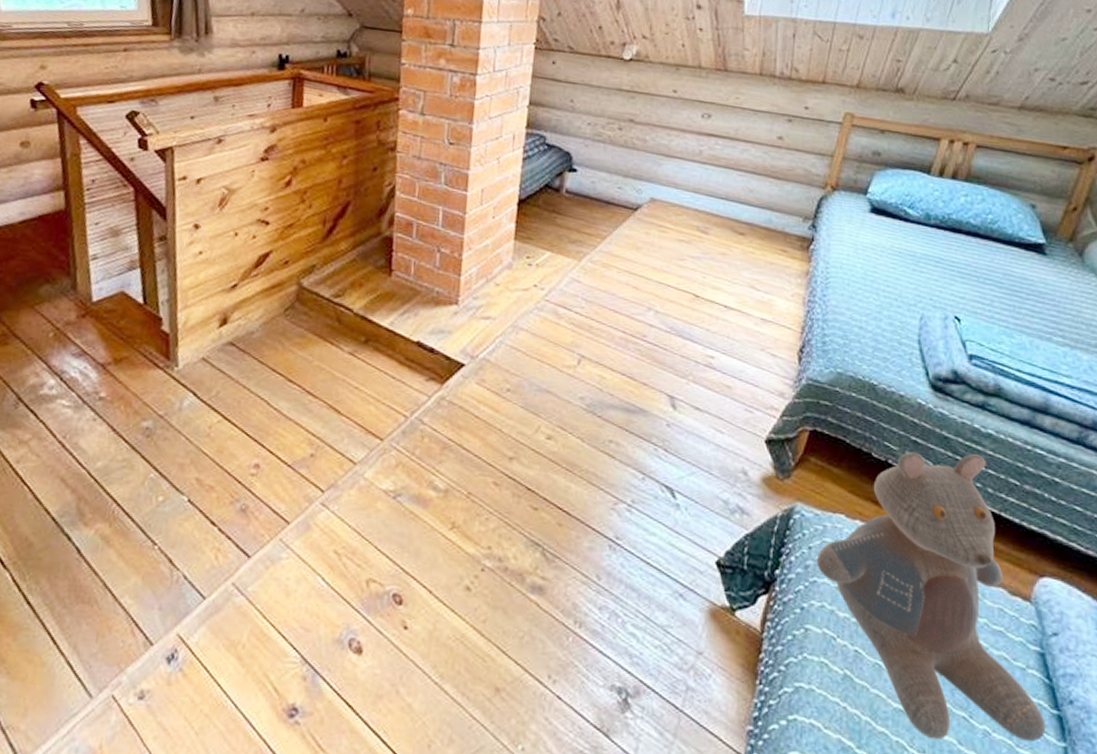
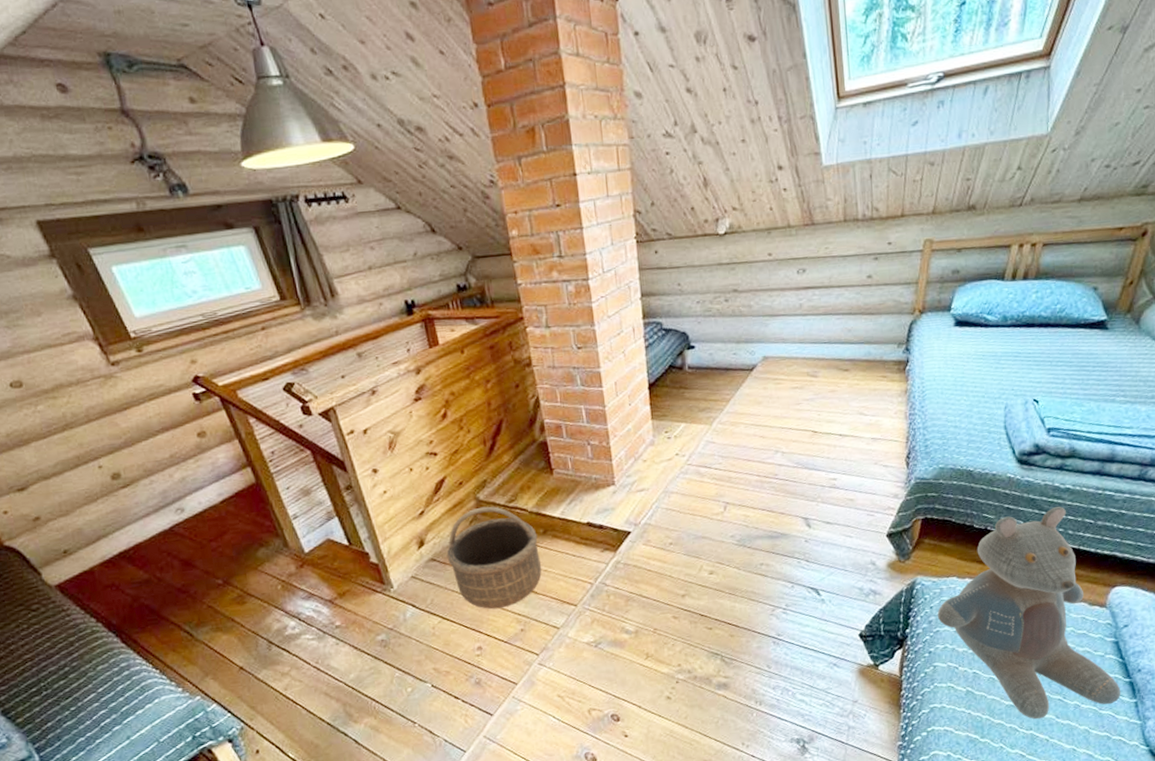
basket: none [248,295,357,423] -> present [446,506,542,610]

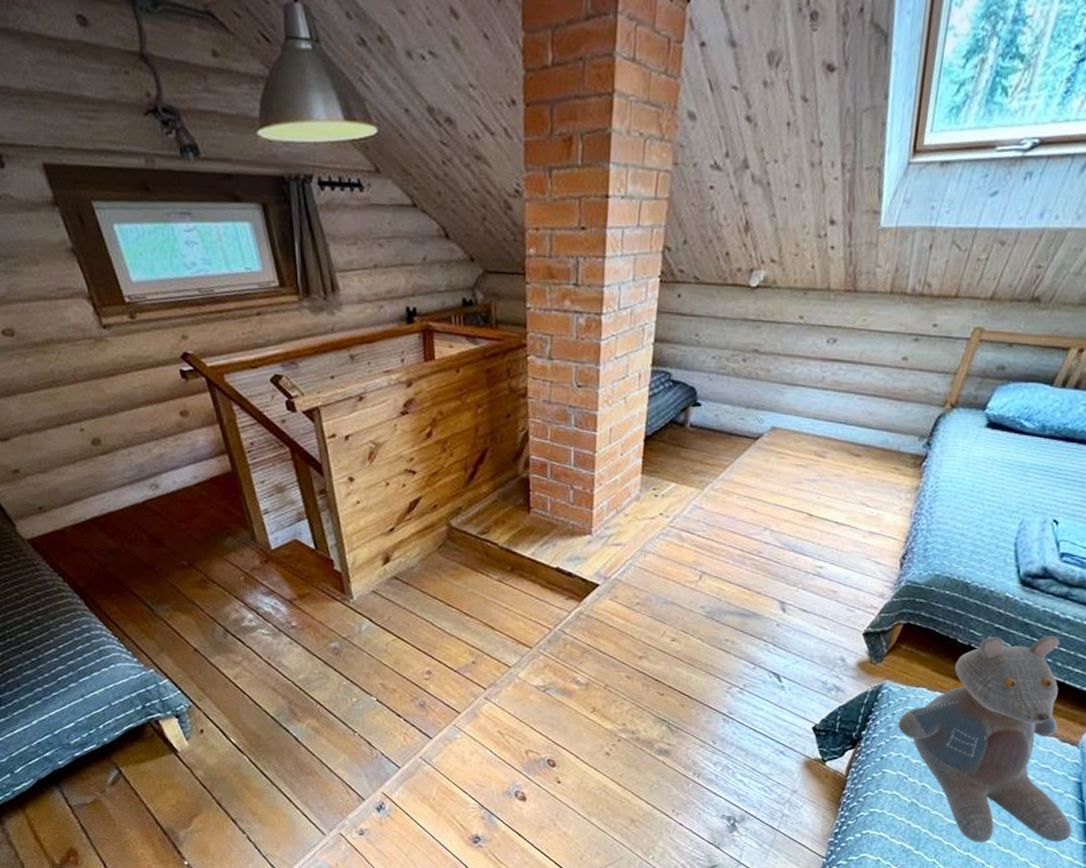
basket: present [446,506,542,610] -> none [410,533,504,638]

